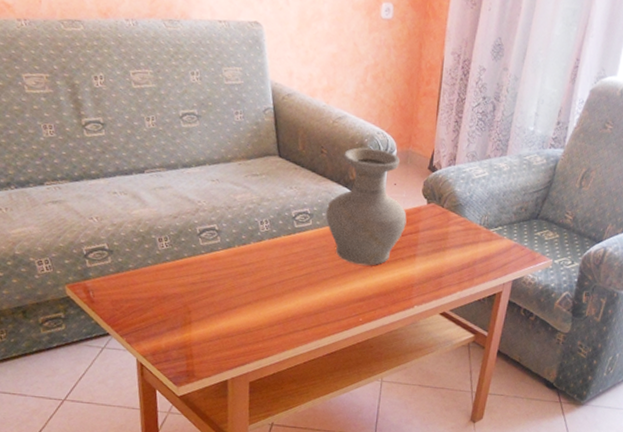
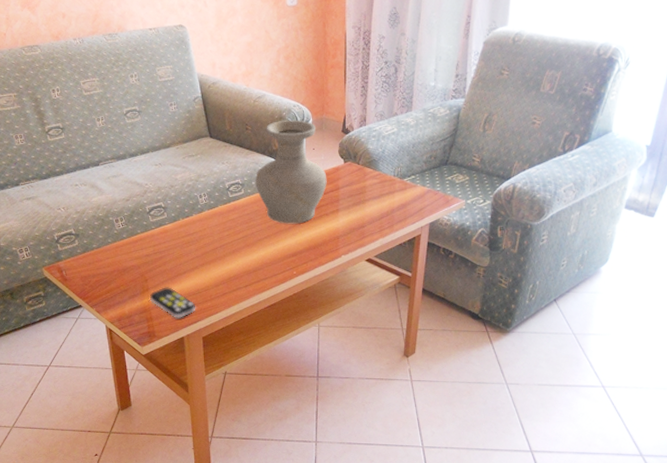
remote control: none [192,321,244,359] -> present [150,287,195,318]

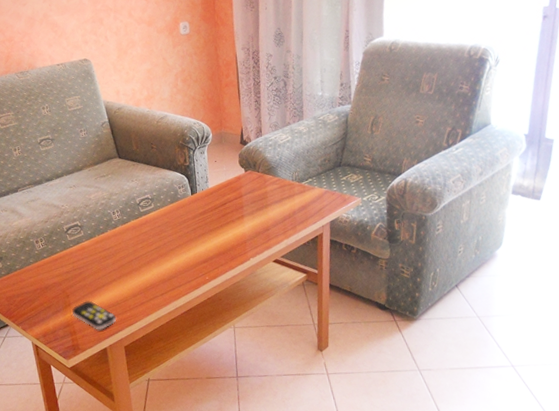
vase: present [255,119,327,224] -> none [163,136,231,233]

